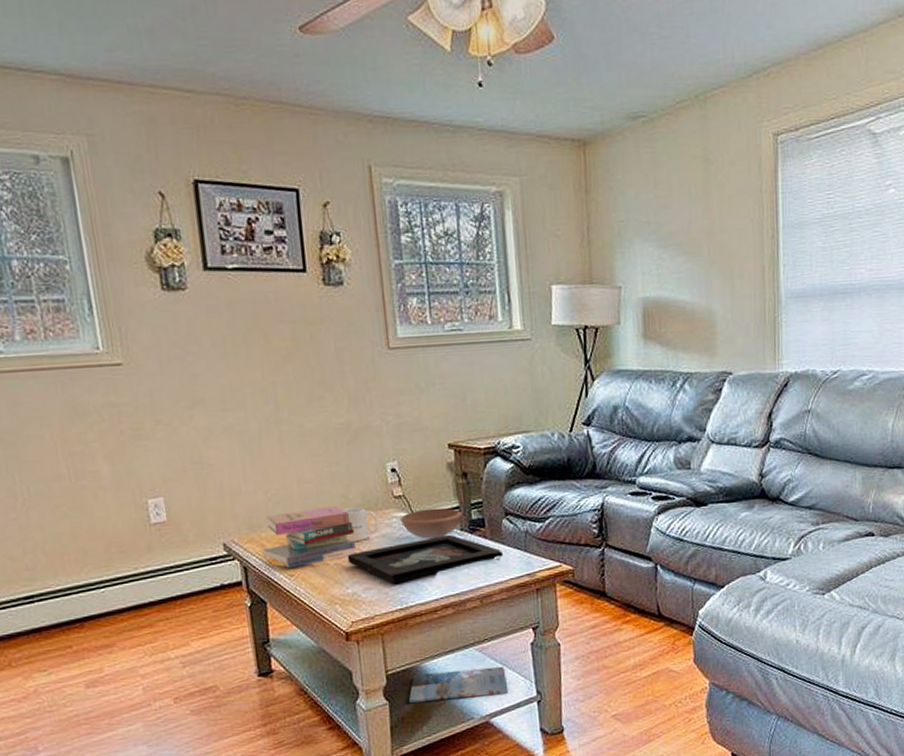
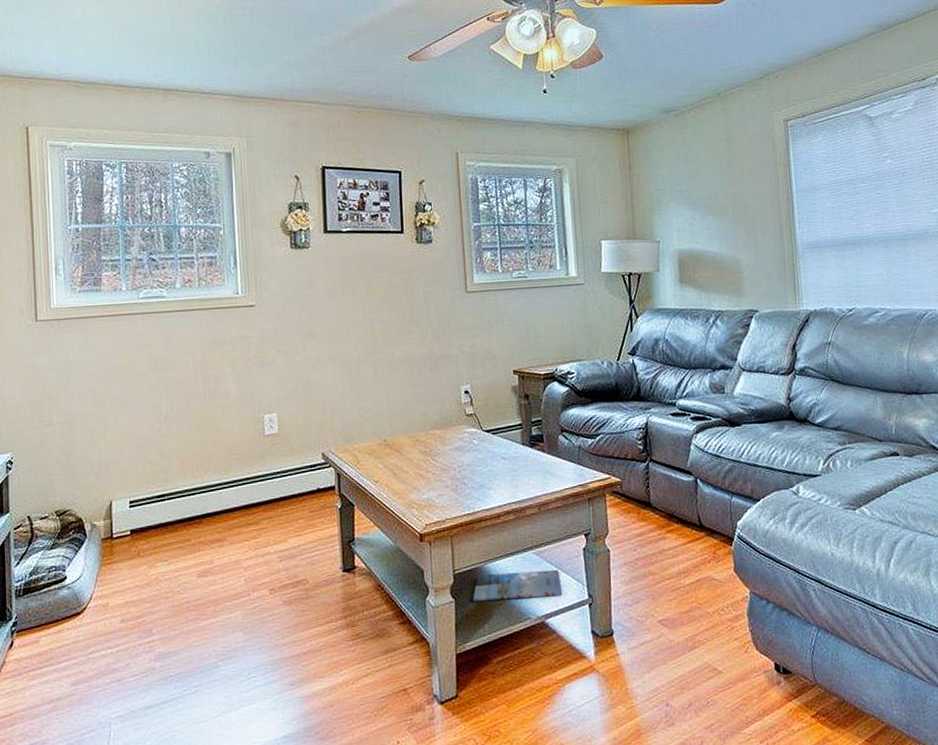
books: present [262,506,357,569] -> none [354,422,433,476]
mug: present [343,507,378,543] -> none [423,423,452,454]
decorative tray: present [347,534,503,585] -> none [424,448,559,492]
bowl: present [401,507,462,539] -> none [471,424,524,452]

